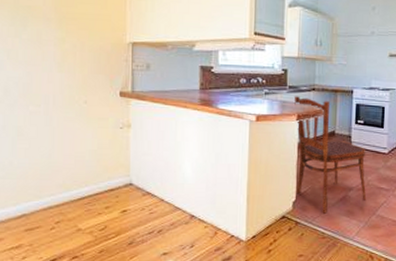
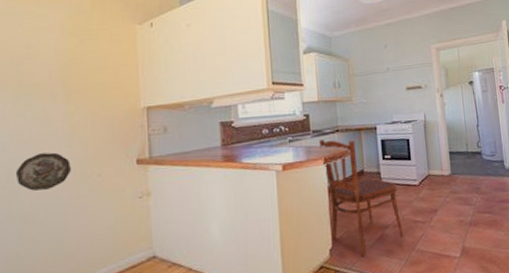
decorative plate: none [11,74,61,109] -> present [15,152,72,191]

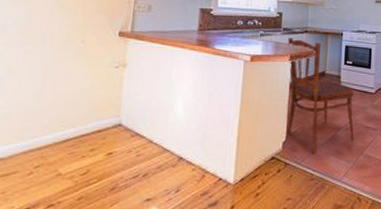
decorative plate: present [15,152,72,191] -> none [8,14,60,48]

